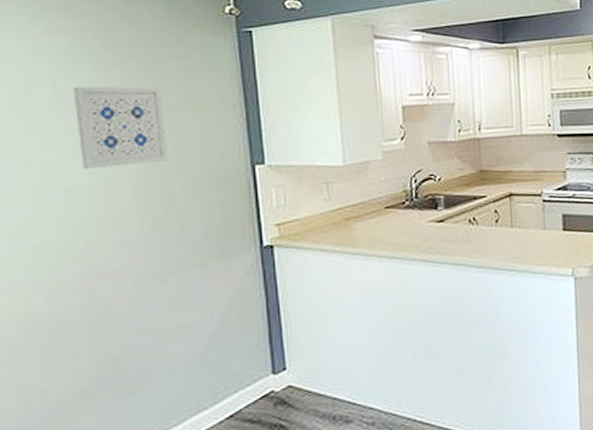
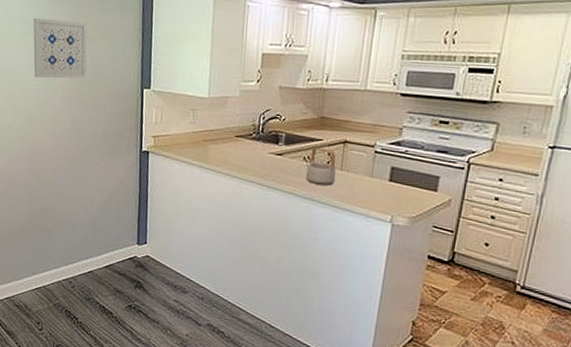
teapot: none [473,206,508,249] -> present [306,148,337,186]

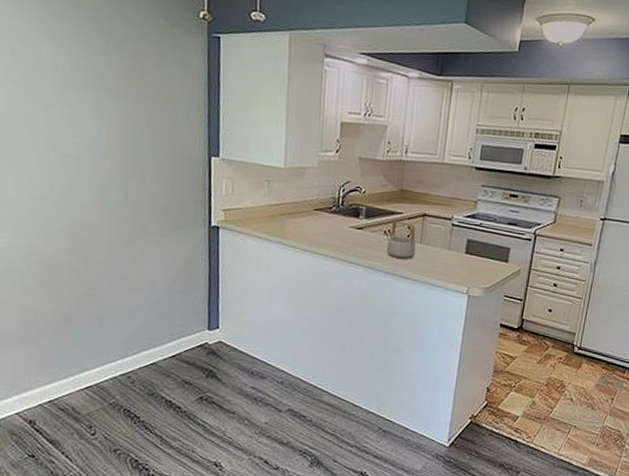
wall art: present [33,17,87,79] -> none [71,68,143,143]

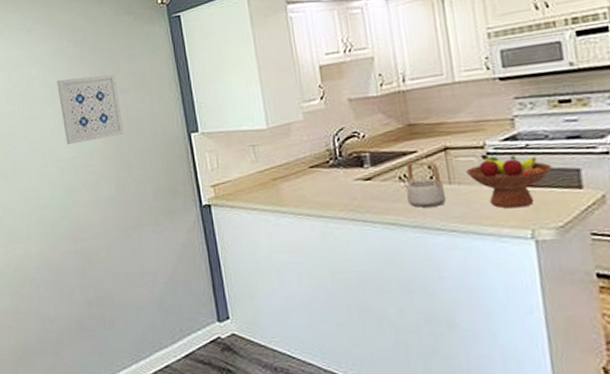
wall art: none [71,68,143,143] -> present [57,74,124,145]
fruit bowl: none [434,224,493,270] -> present [466,154,552,209]

